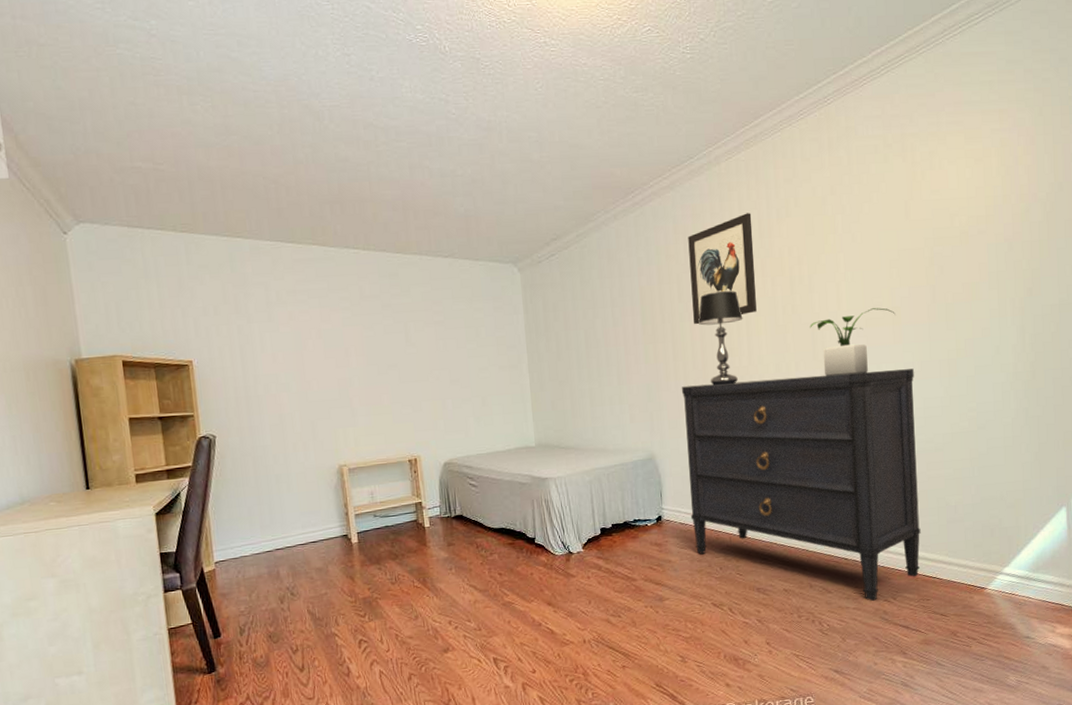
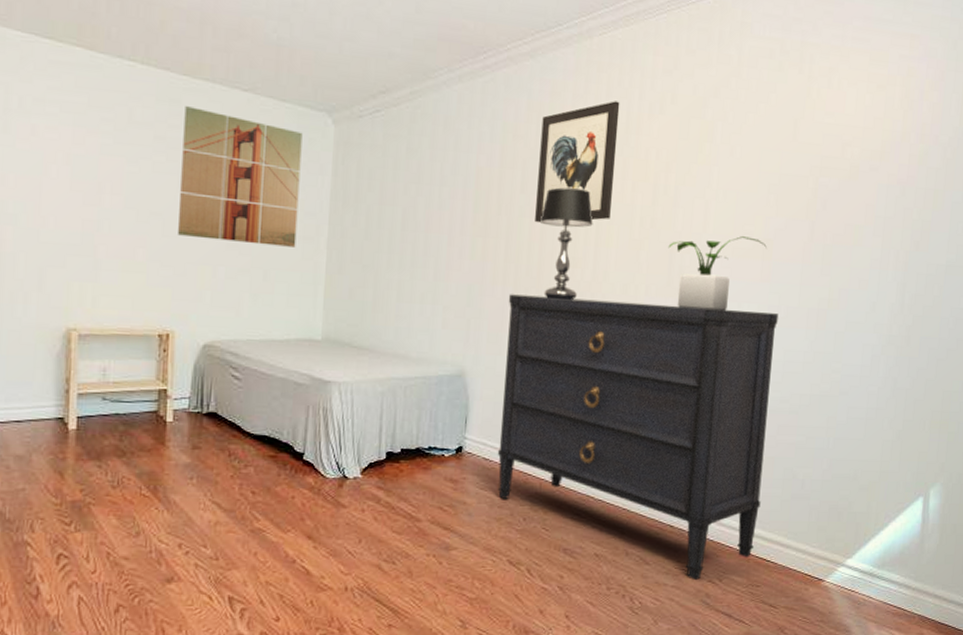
wall art: none [401,277,504,380] -> present [178,106,303,247]

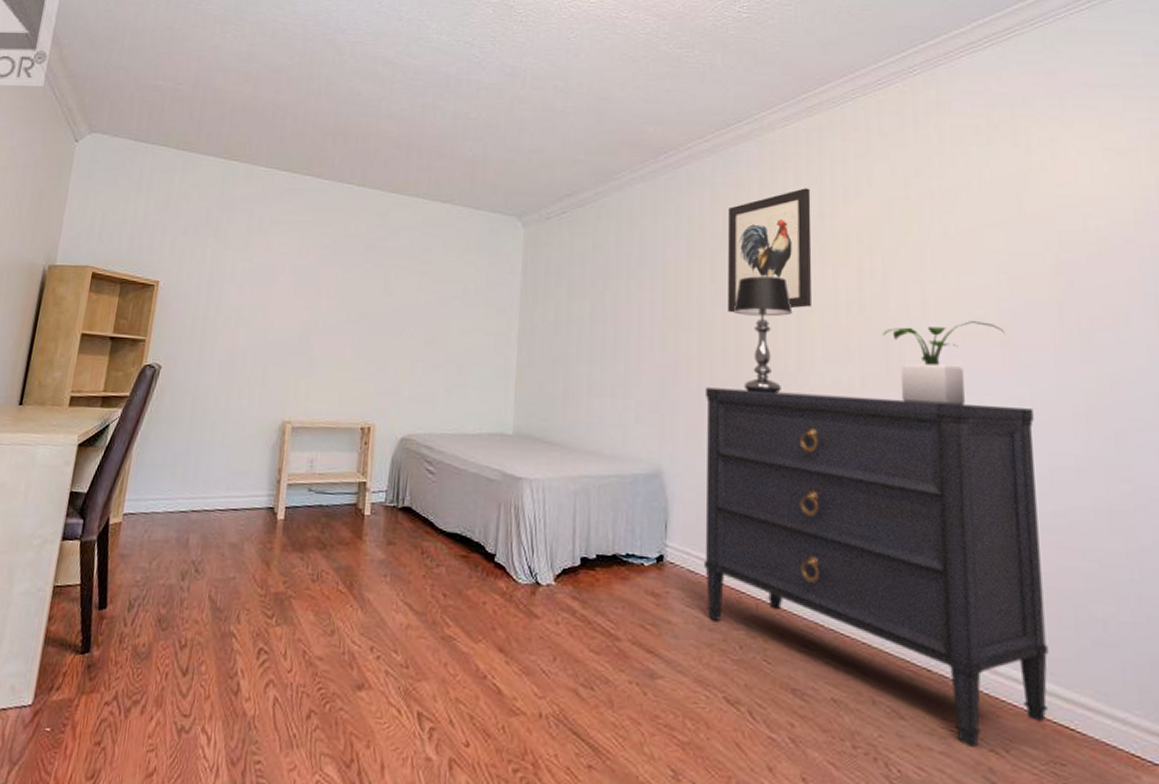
wall art: present [178,106,303,247] -> none [382,219,495,343]

